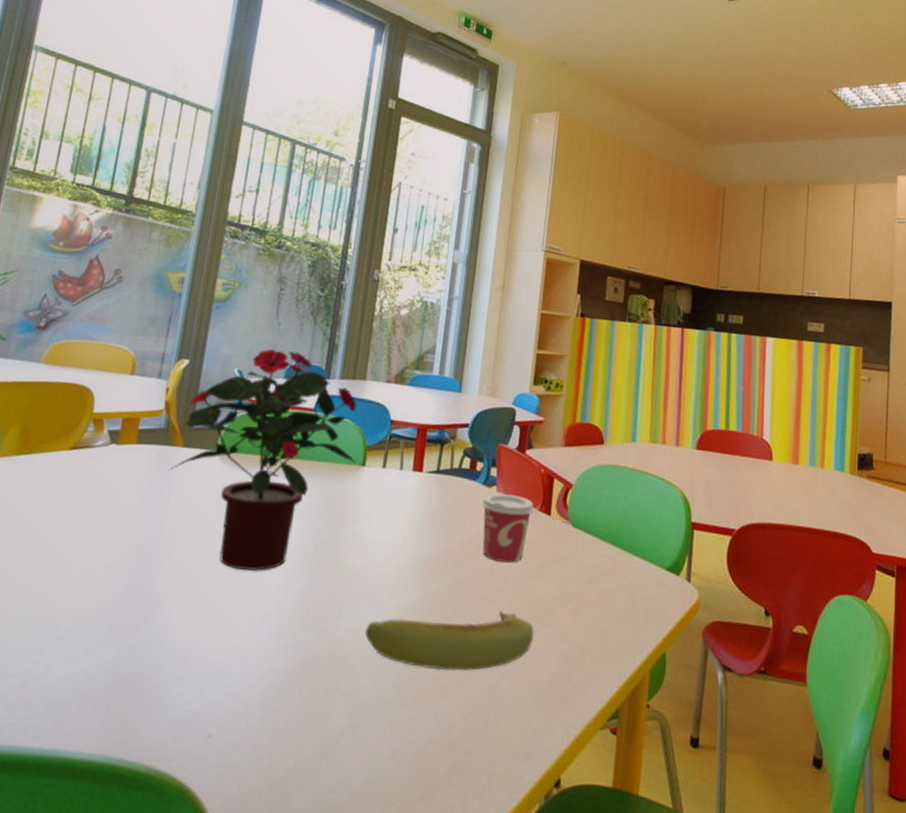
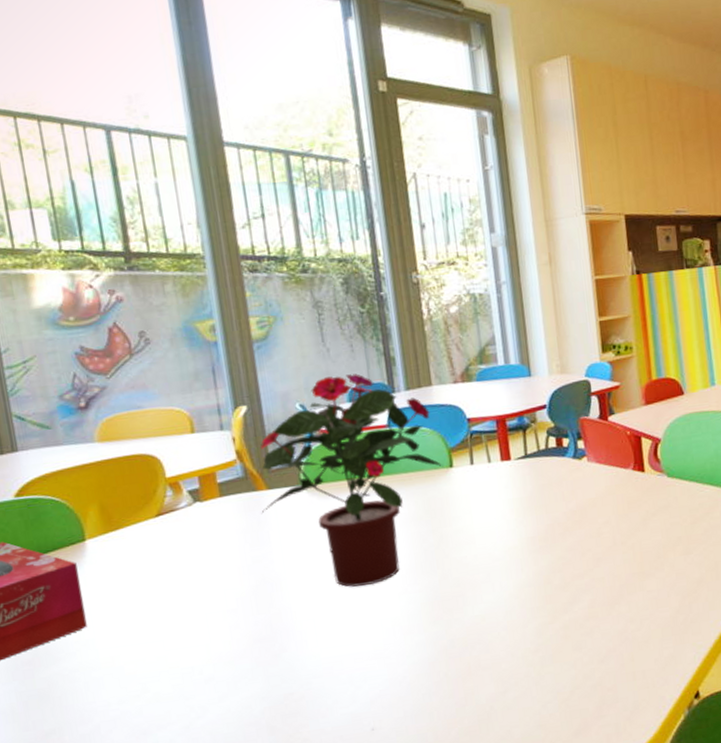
banana: present [365,611,534,671] -> none [492,566,651,632]
cup: present [481,493,535,563] -> none [575,461,629,525]

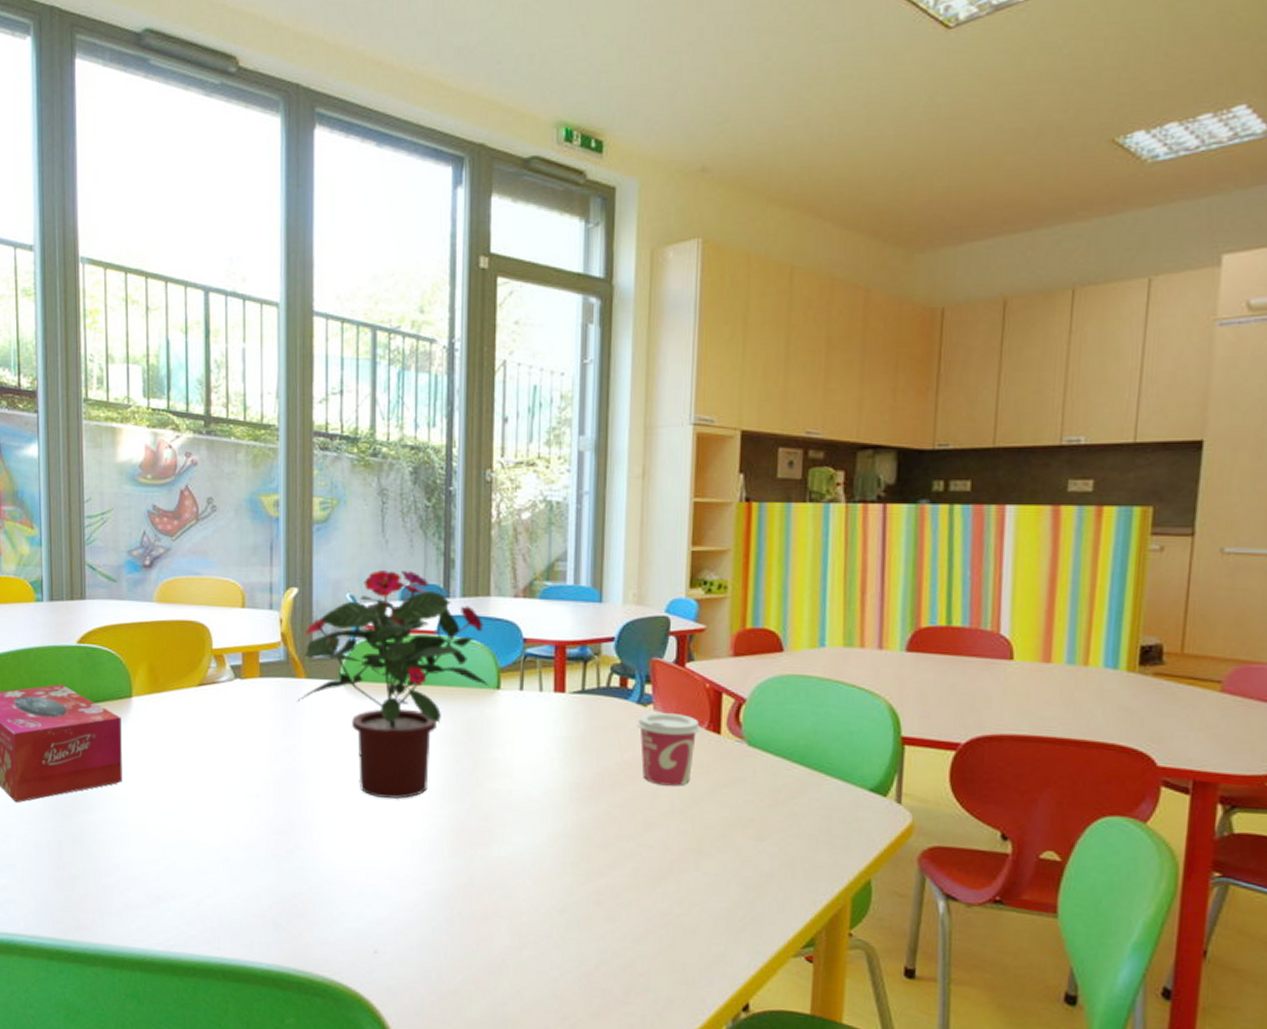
cup: none [575,461,629,525] -> present [636,712,701,786]

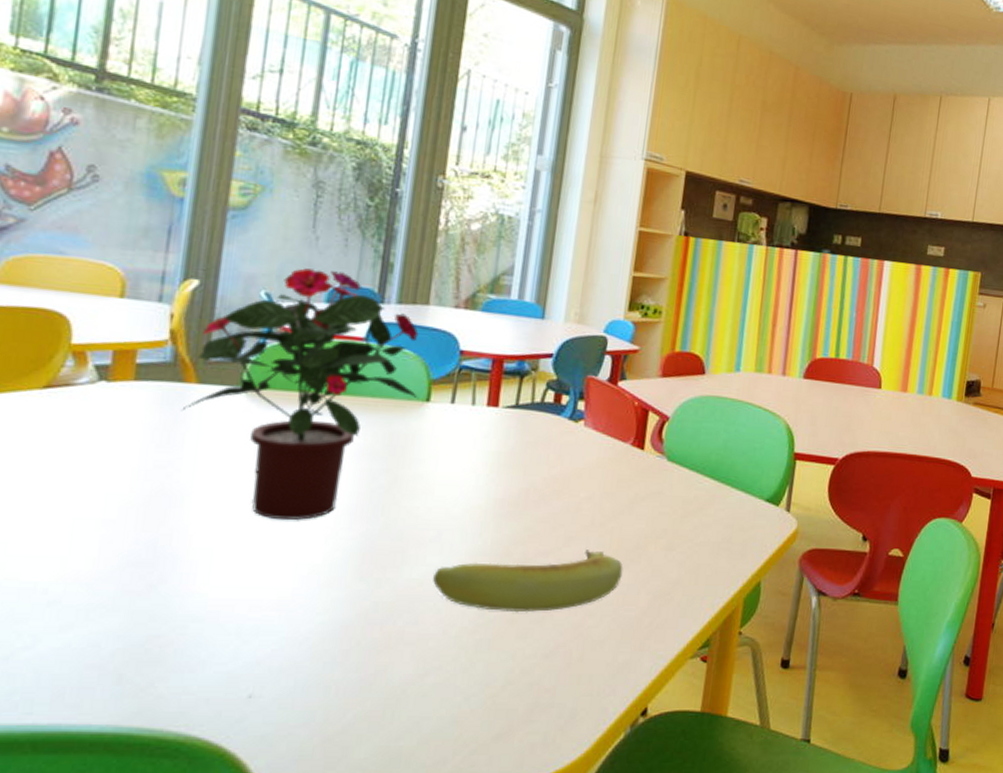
banana: none [520,836,709,896] -> present [433,550,623,613]
cup: present [636,712,701,786] -> none [566,428,627,500]

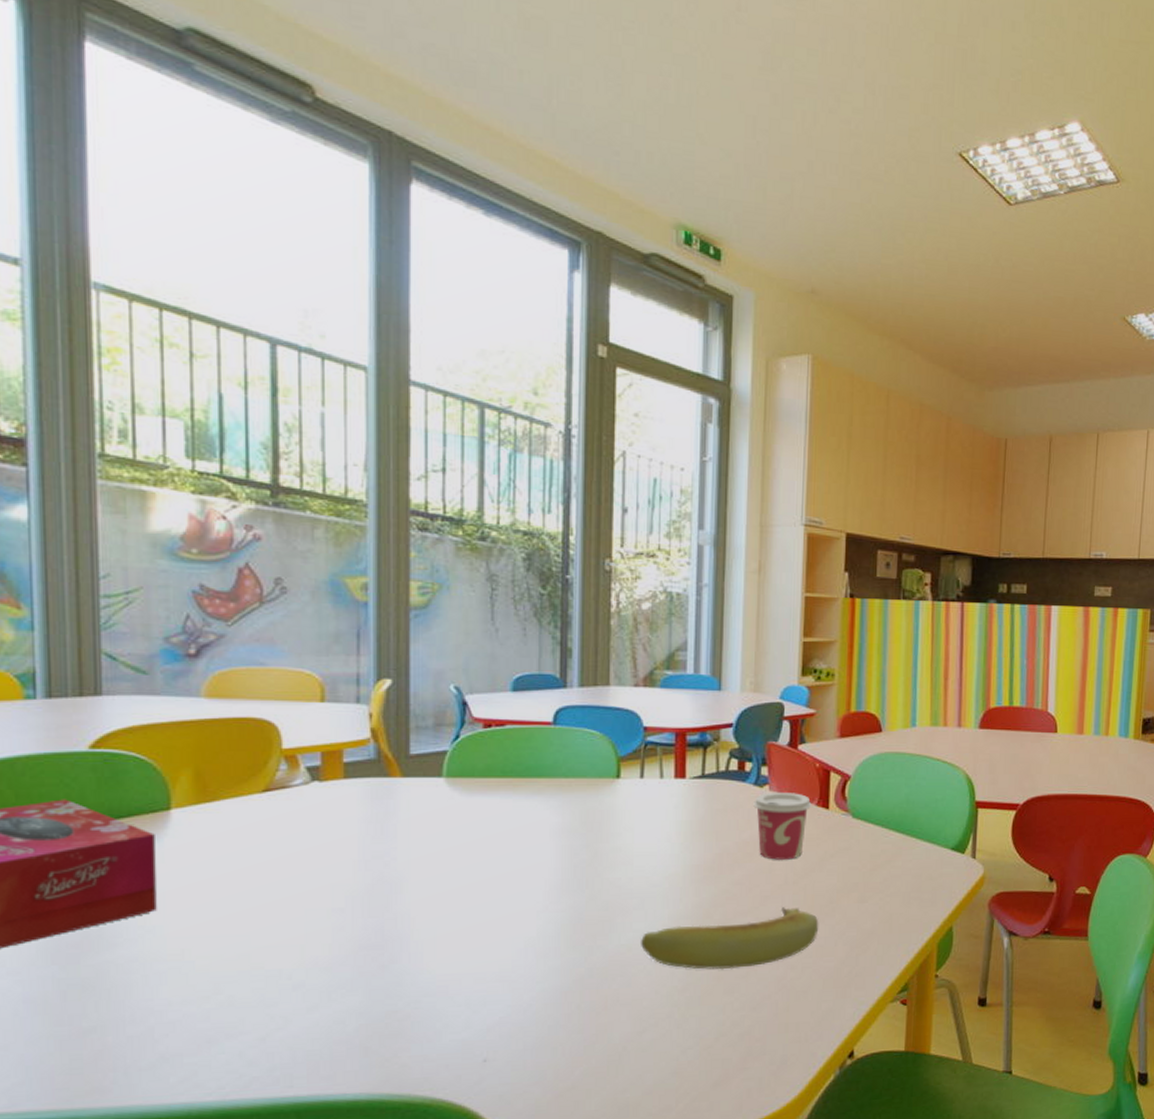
potted flower: present [181,268,419,520] -> none [390,660,609,898]
cup: none [566,428,627,500] -> present [753,791,812,860]

